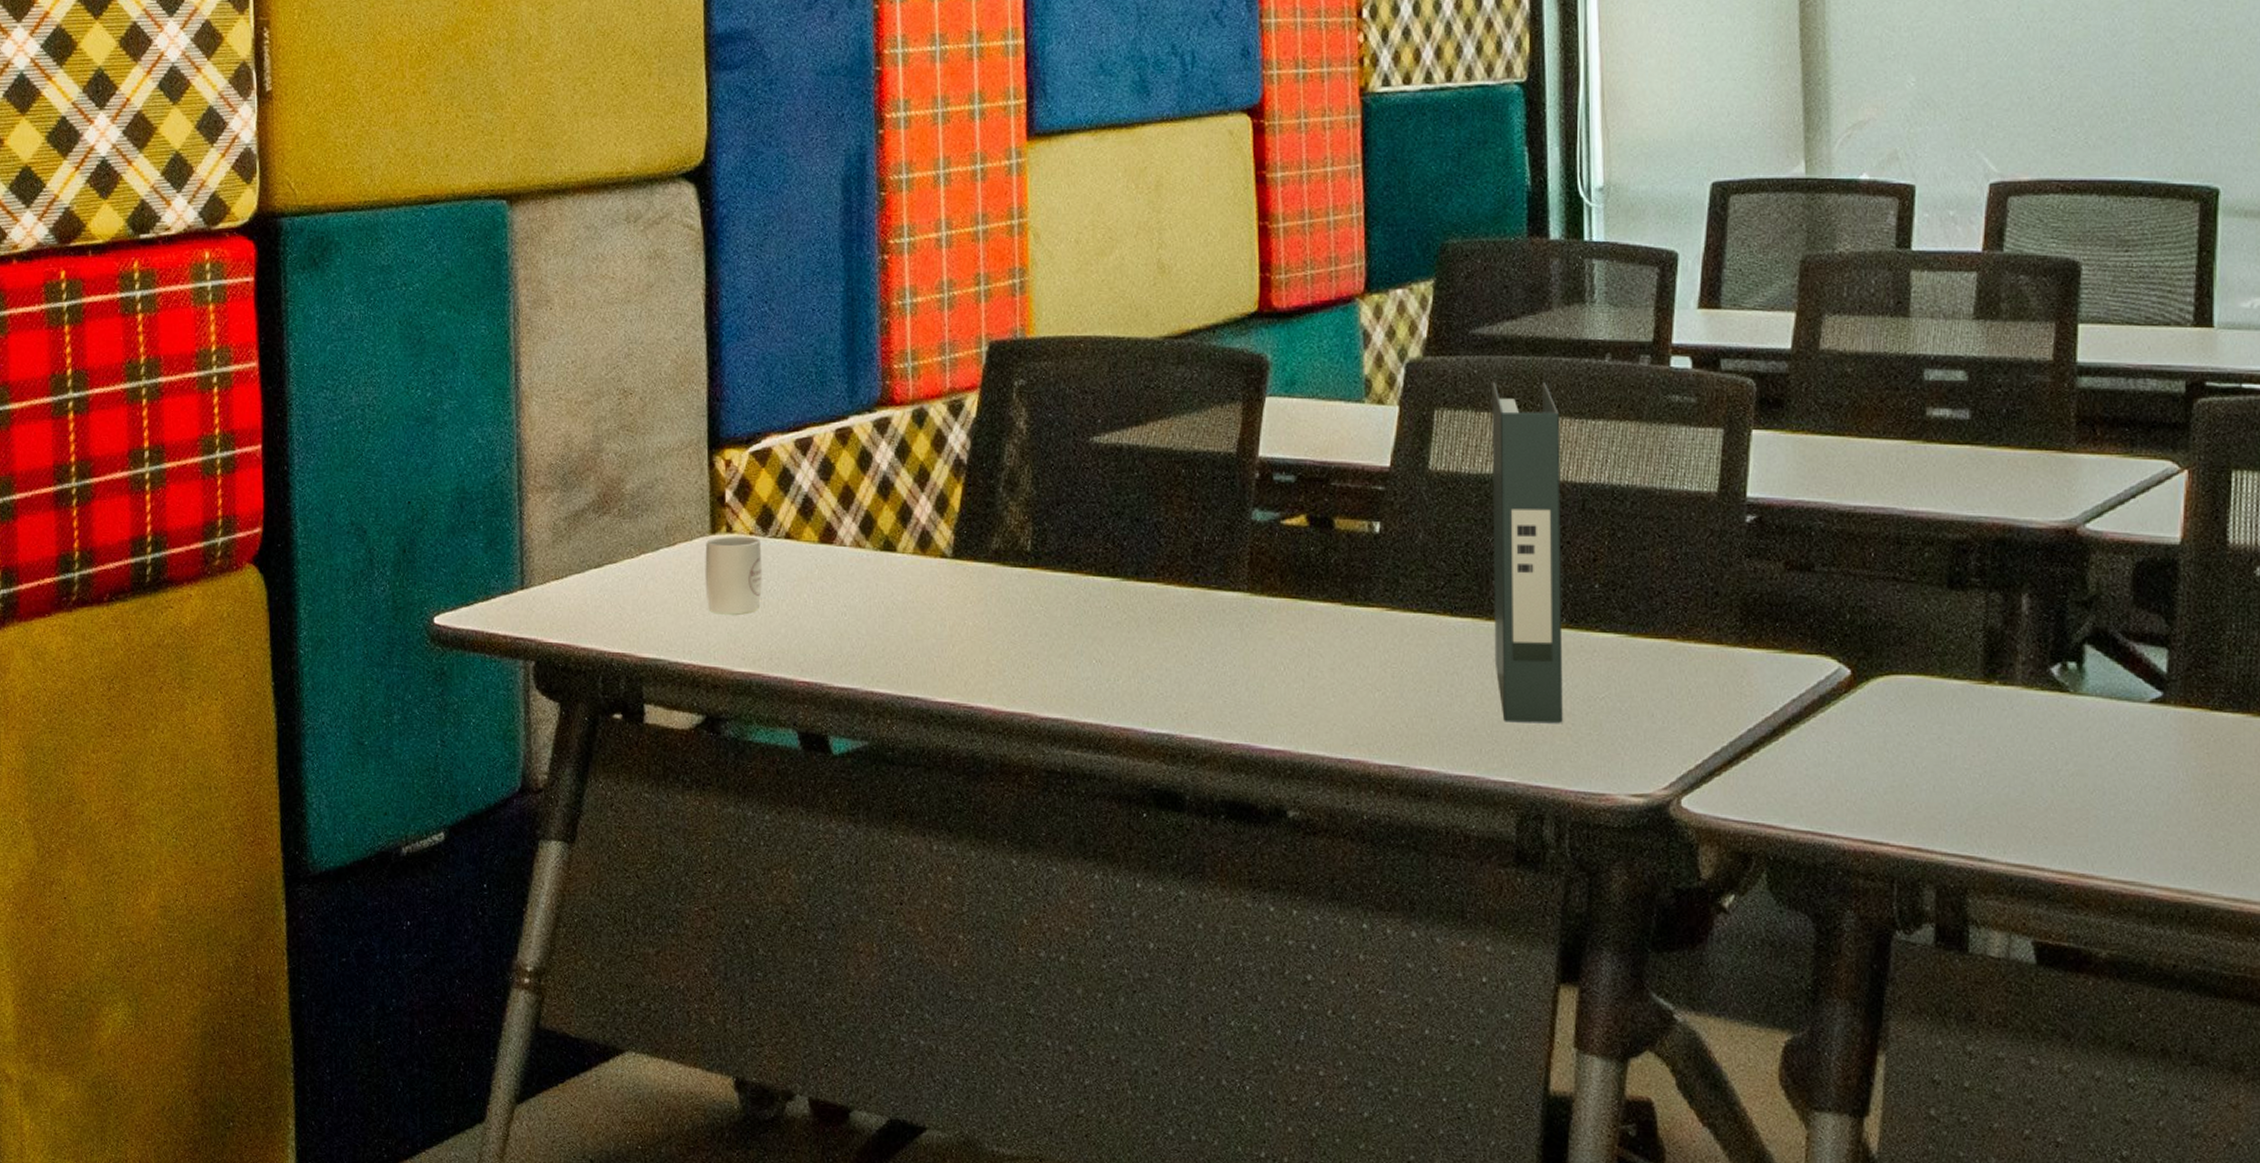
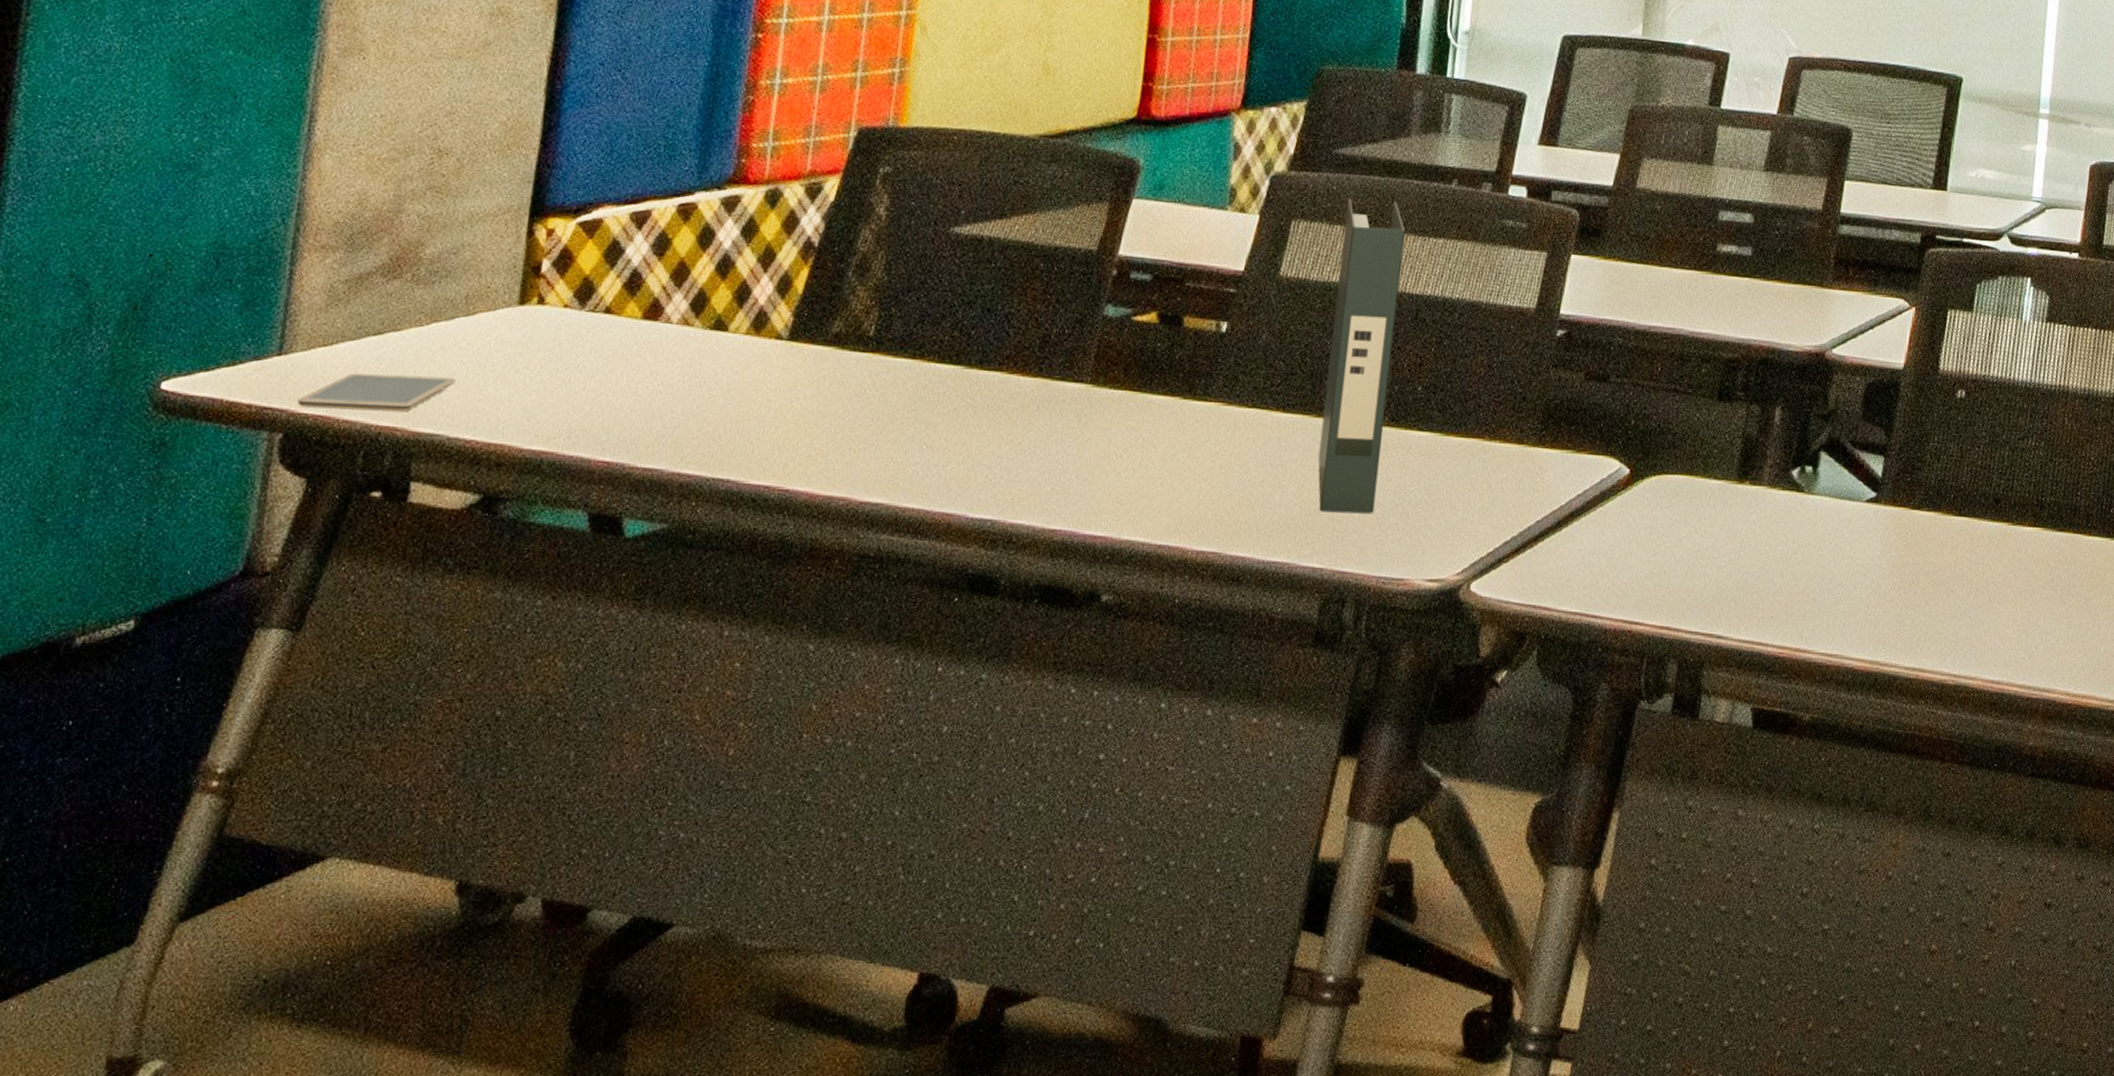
tablet: none [542,604,668,639] -> present [297,373,456,412]
mug: present [705,536,762,616] -> none [503,307,576,391]

